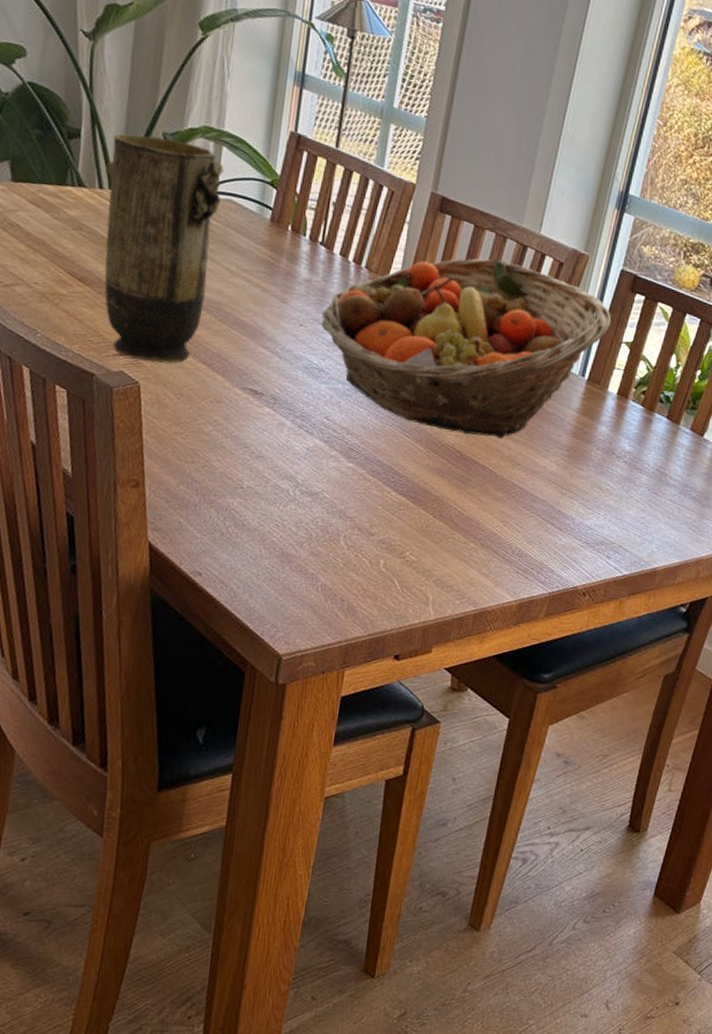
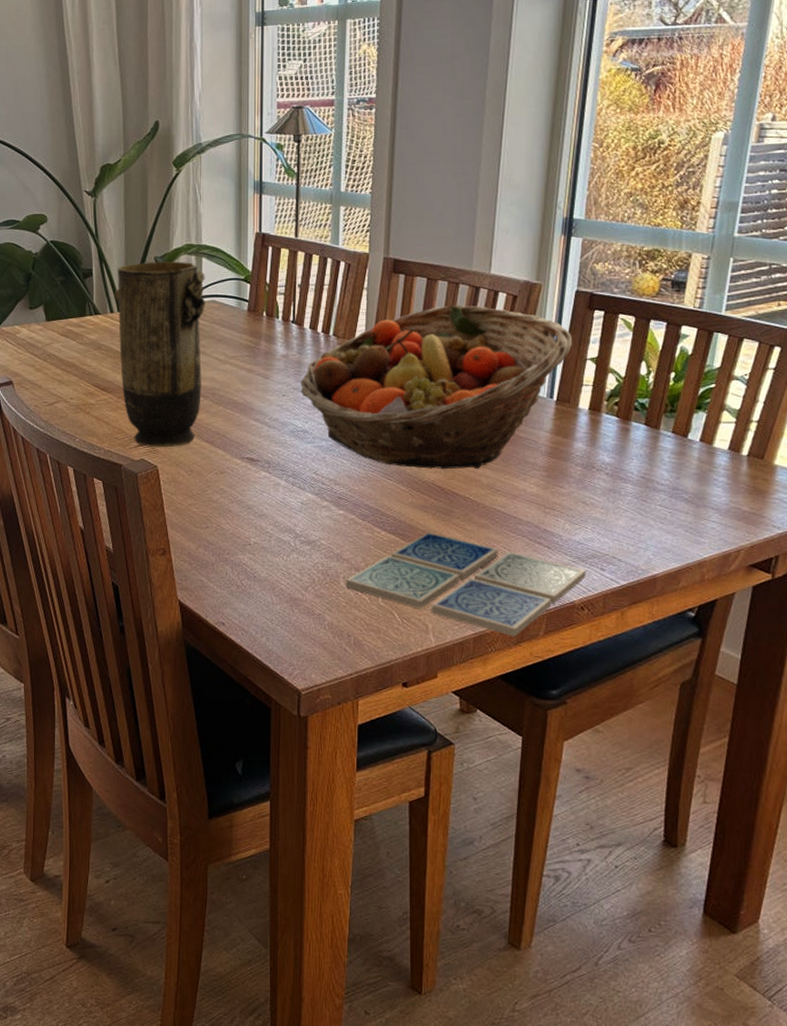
drink coaster: none [345,498,593,617] -> present [345,532,586,637]

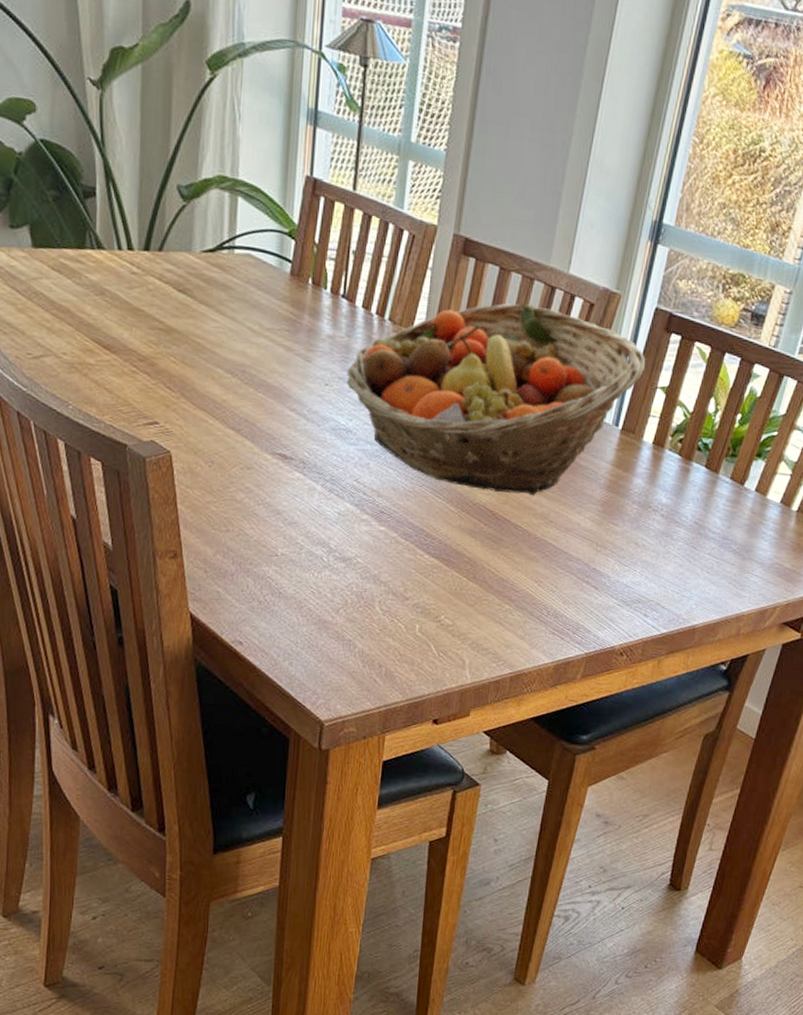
vase: present [114,261,205,448] -> none [124,189,241,431]
drink coaster: present [345,532,586,637] -> none [380,559,630,679]

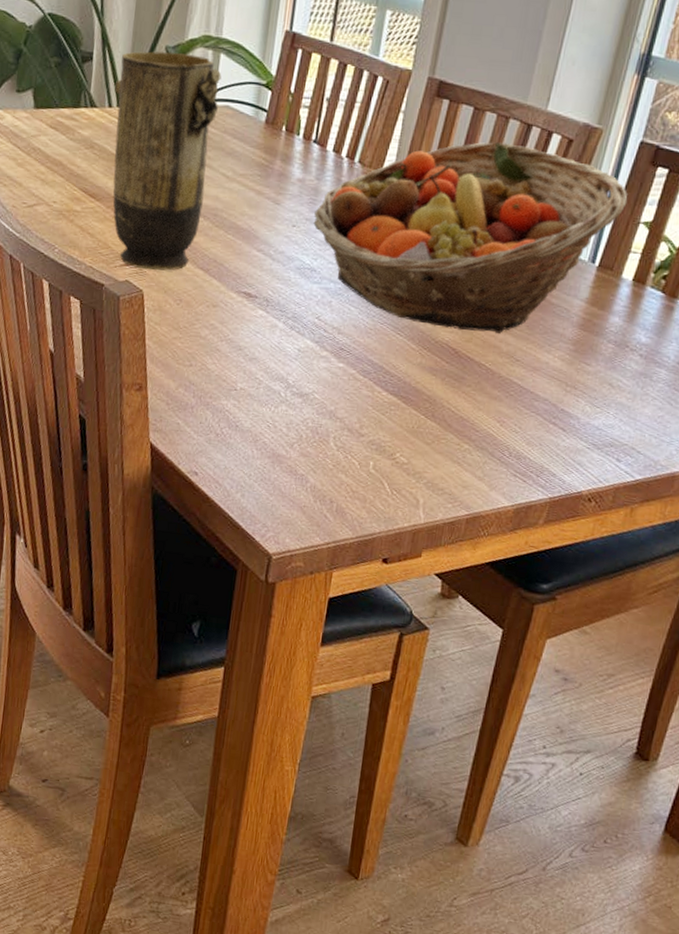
vase: none [124,189,241,431] -> present [113,51,222,271]

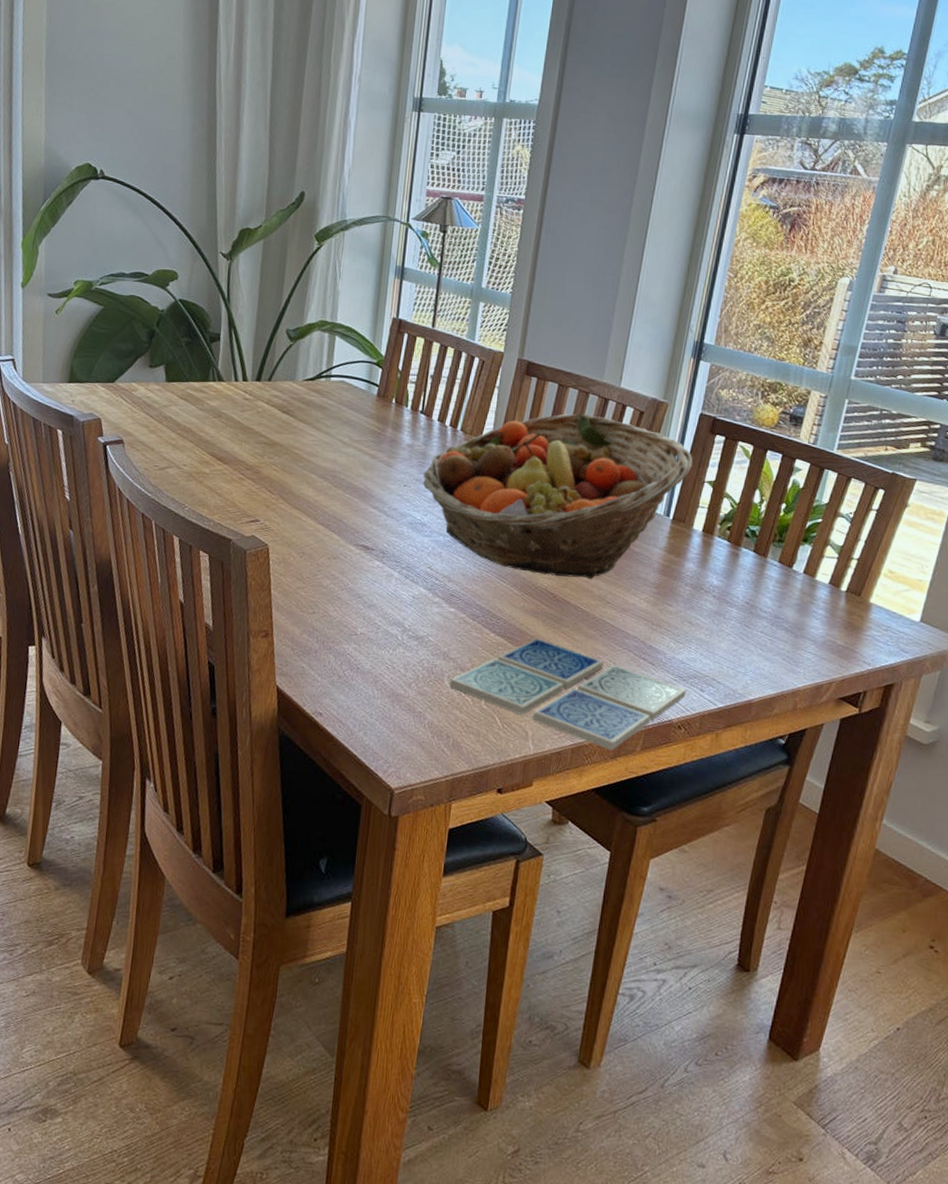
vase: present [113,51,222,271] -> none [239,333,337,527]
drink coaster: none [335,398,601,523] -> present [449,638,686,751]

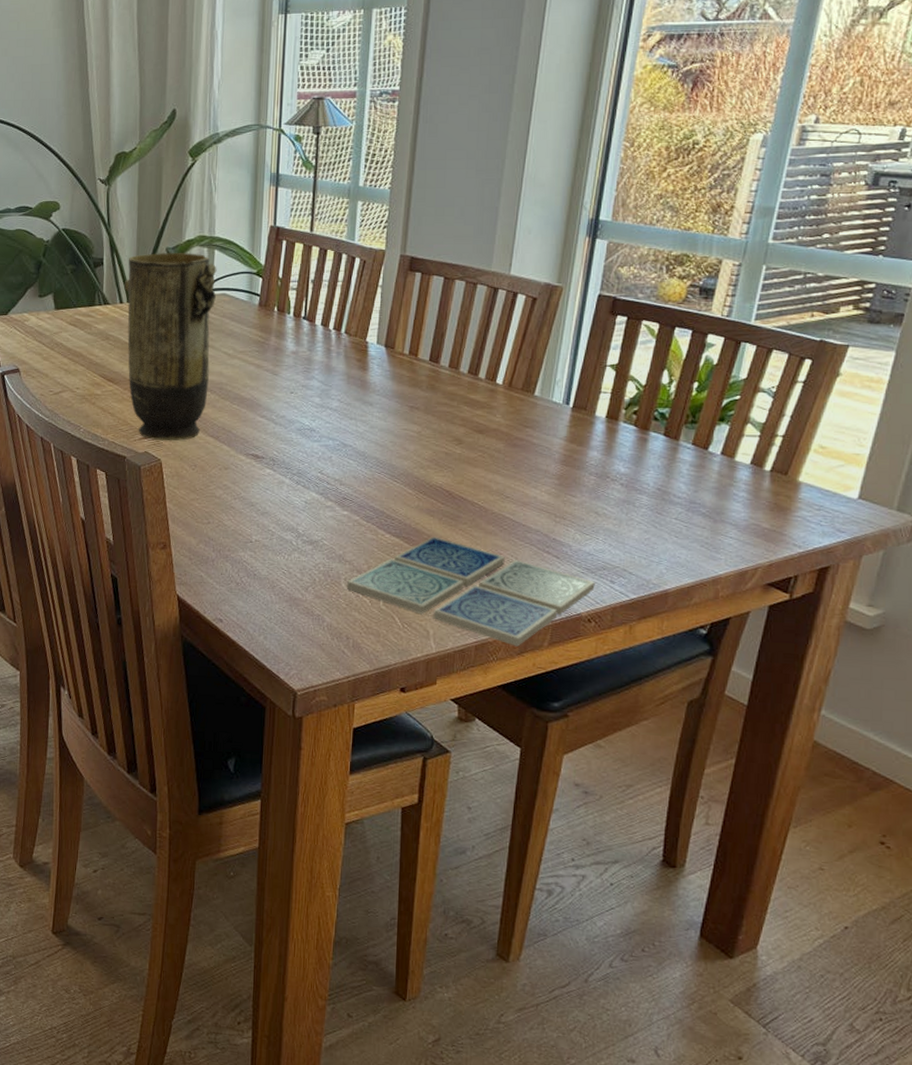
vase: none [239,333,337,527] -> present [124,253,217,441]
fruit basket: present [422,413,693,579] -> none [309,306,593,474]

